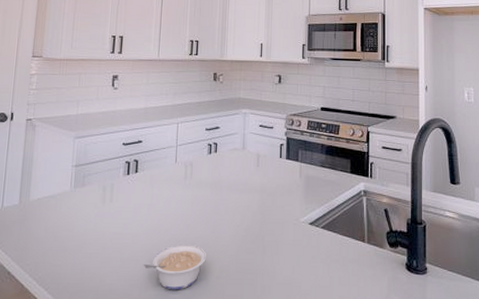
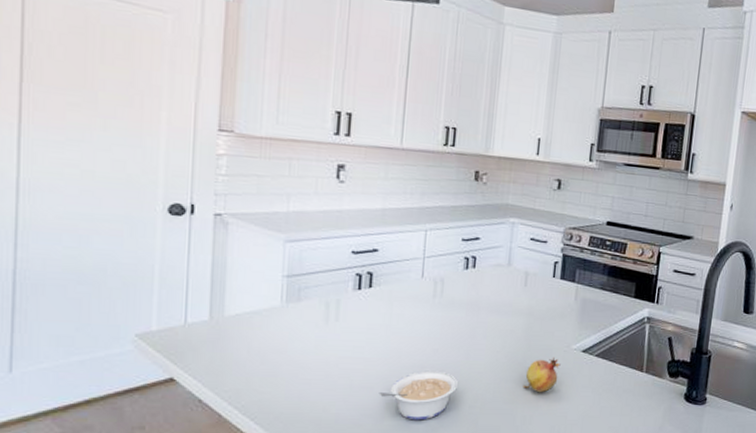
fruit: none [261,229,292,264] -> present [523,357,561,393]

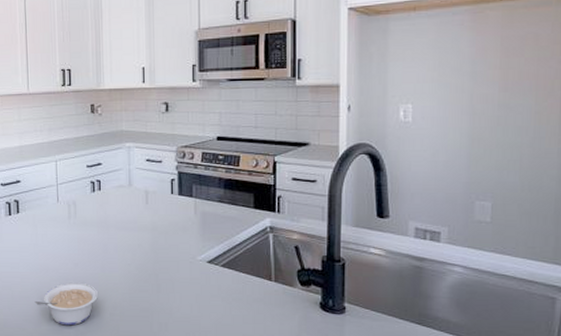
fruit: present [523,357,561,393] -> none [155,268,188,302]

